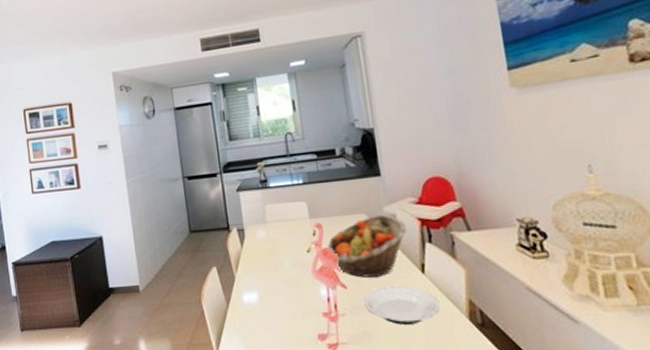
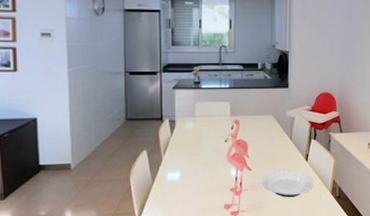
fruit basket: present [327,215,408,279] -> none [241,117,301,164]

